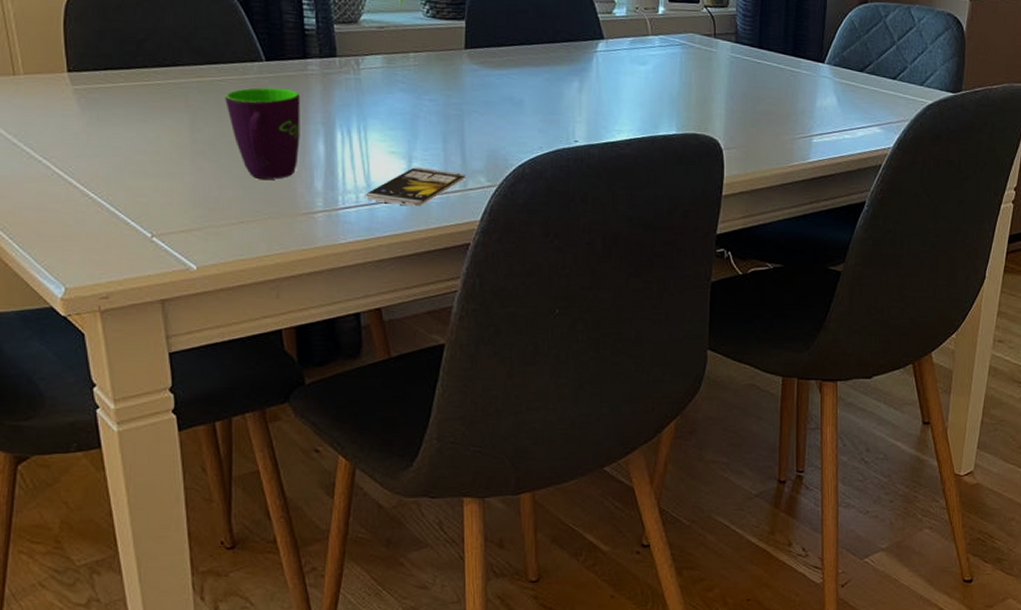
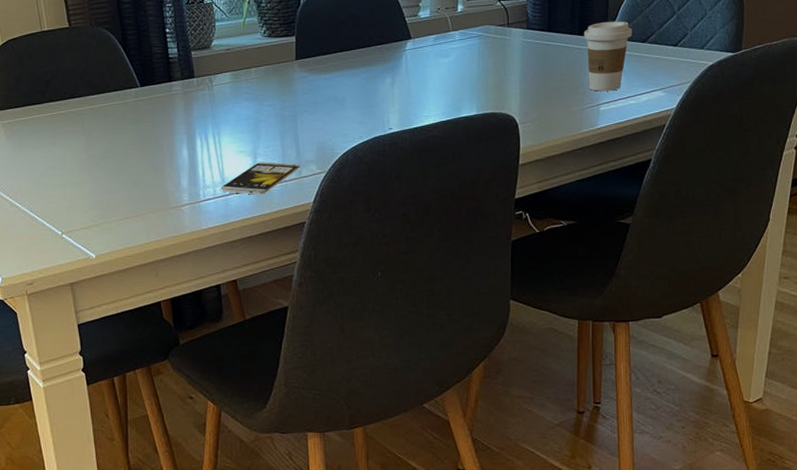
mug: present [225,87,300,180] -> none [111,107,169,182]
coffee cup: none [797,44,849,122] -> present [583,21,632,91]

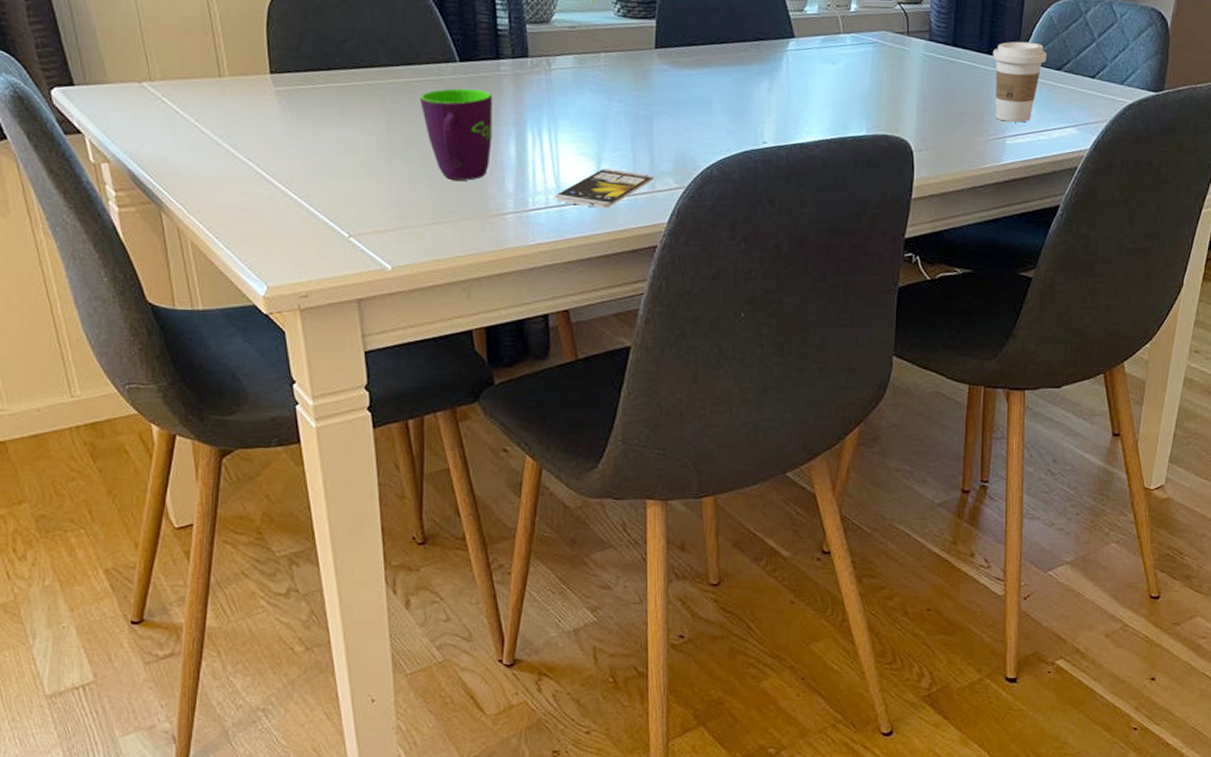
mug: none [111,107,169,182] -> present [420,88,493,181]

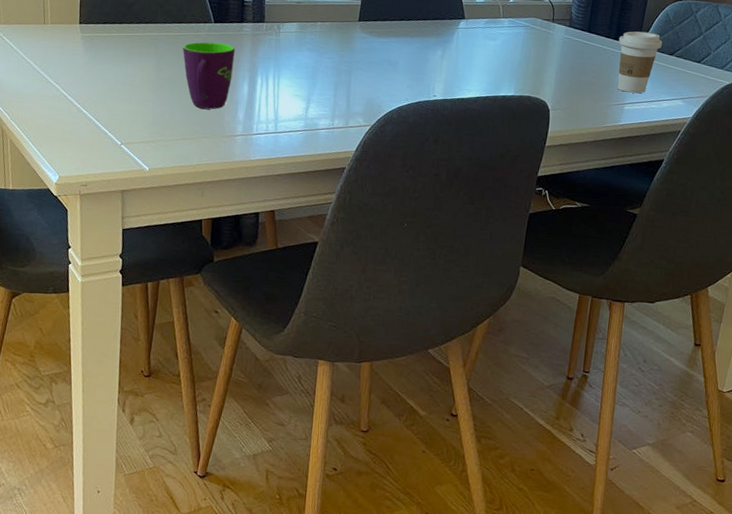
smartphone: present [554,168,654,209] -> none [272,107,348,137]

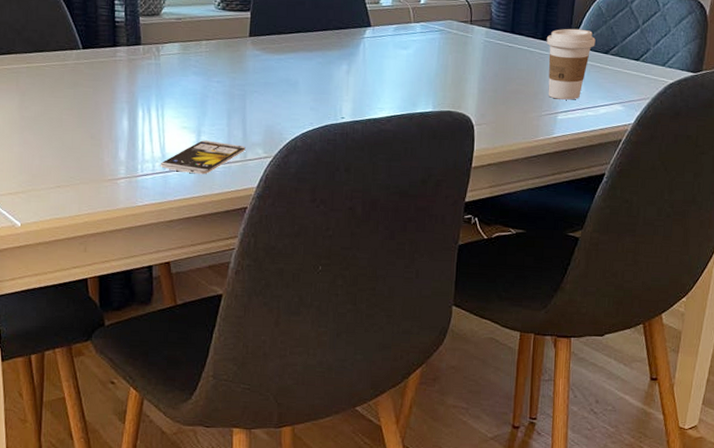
mug: present [182,41,236,110] -> none [48,71,110,150]
smartphone: none [272,107,348,137] -> present [160,140,246,175]

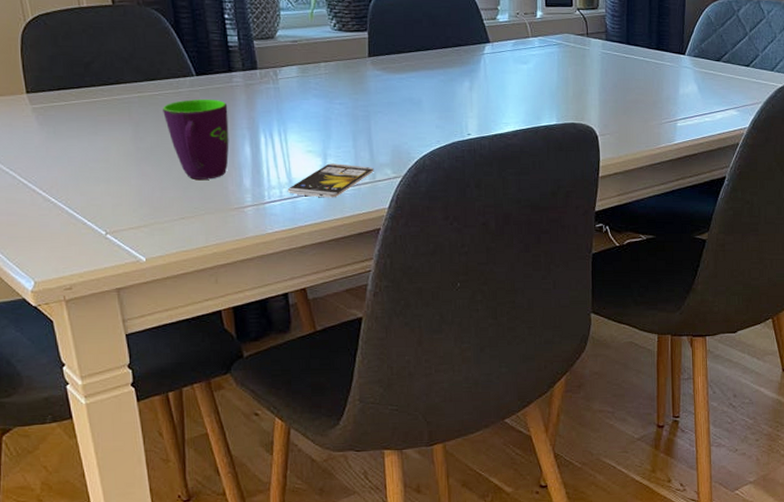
mug: none [48,71,110,150] -> present [163,98,229,179]
coffee cup: present [546,28,596,100] -> none [660,38,707,107]

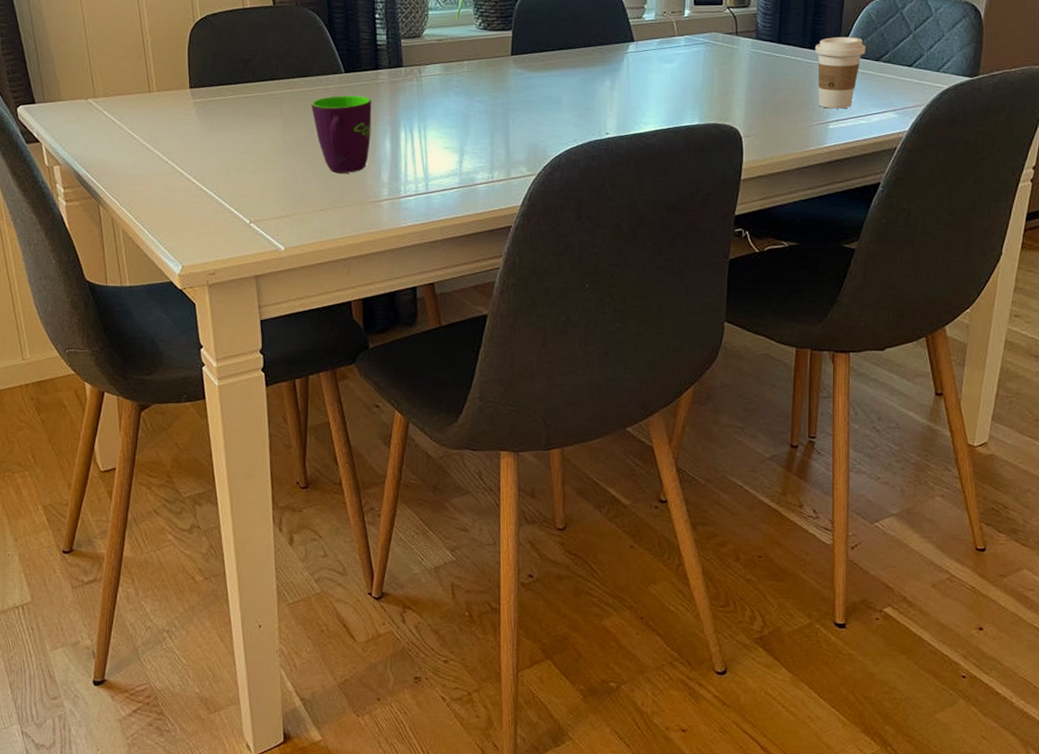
smartphone: present [287,163,374,198] -> none [423,160,509,194]
coffee cup: none [660,38,707,107] -> present [814,36,866,109]

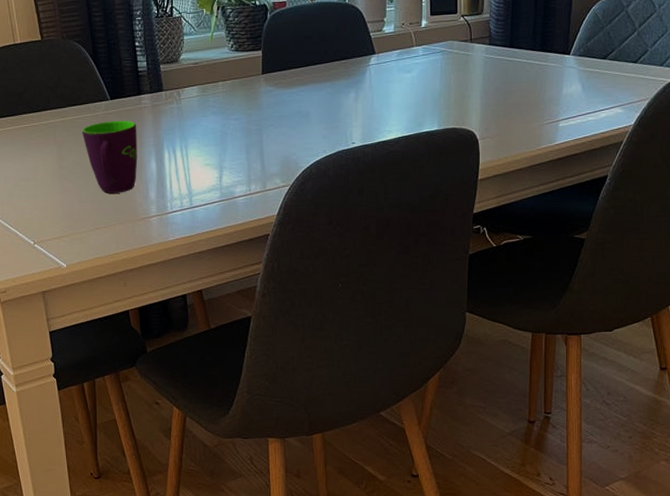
coffee cup: present [814,36,866,109] -> none [545,37,593,108]

